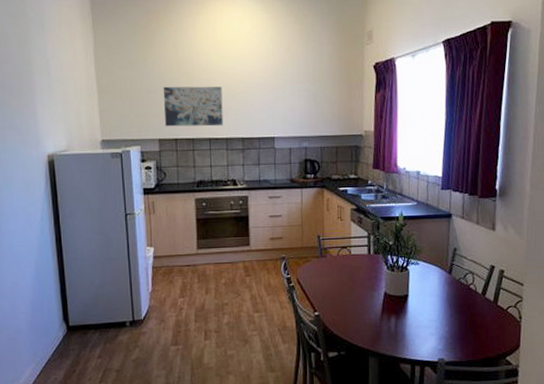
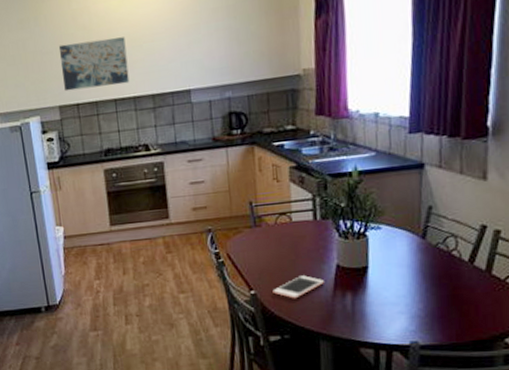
cell phone: none [333,300,374,320] -> present [273,275,324,299]

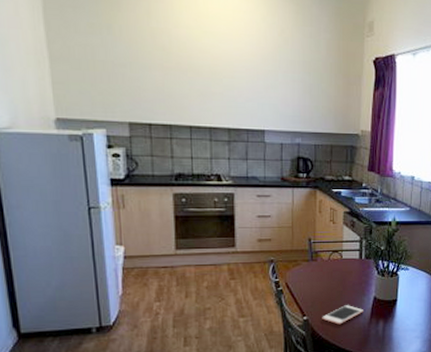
wall art: present [58,37,130,92] -> none [133,60,207,113]

